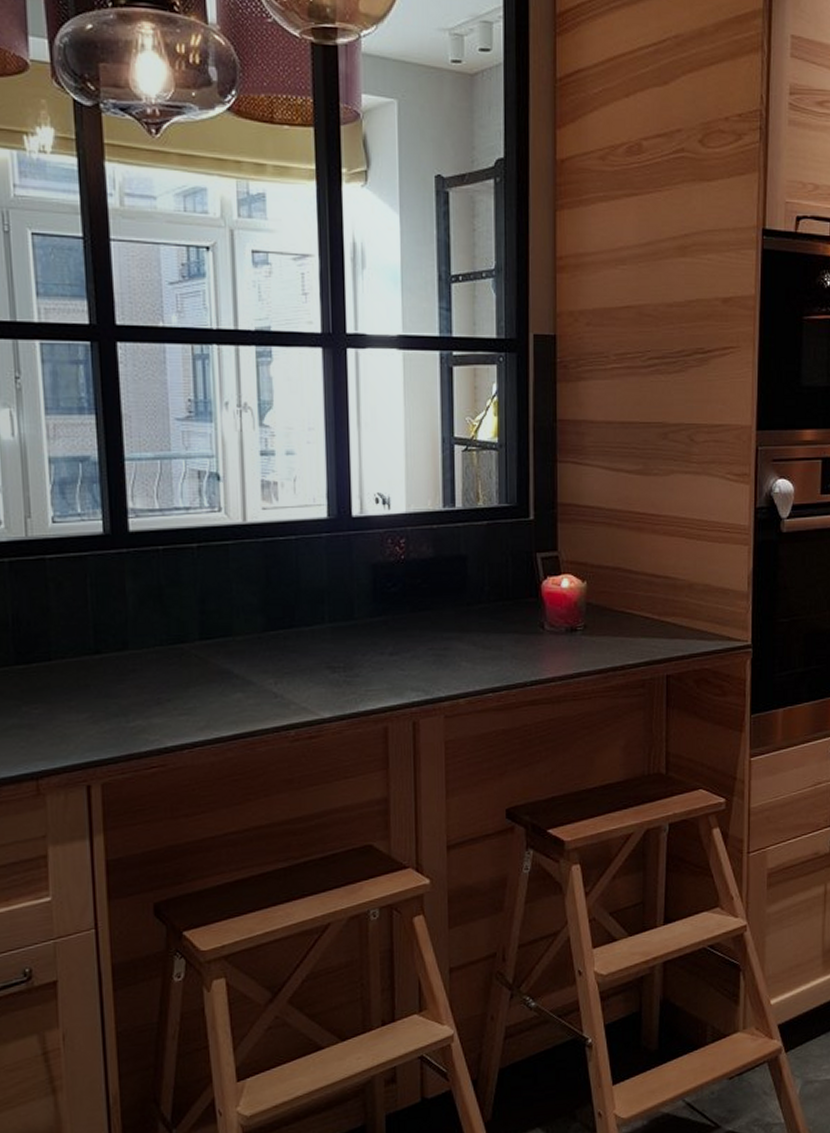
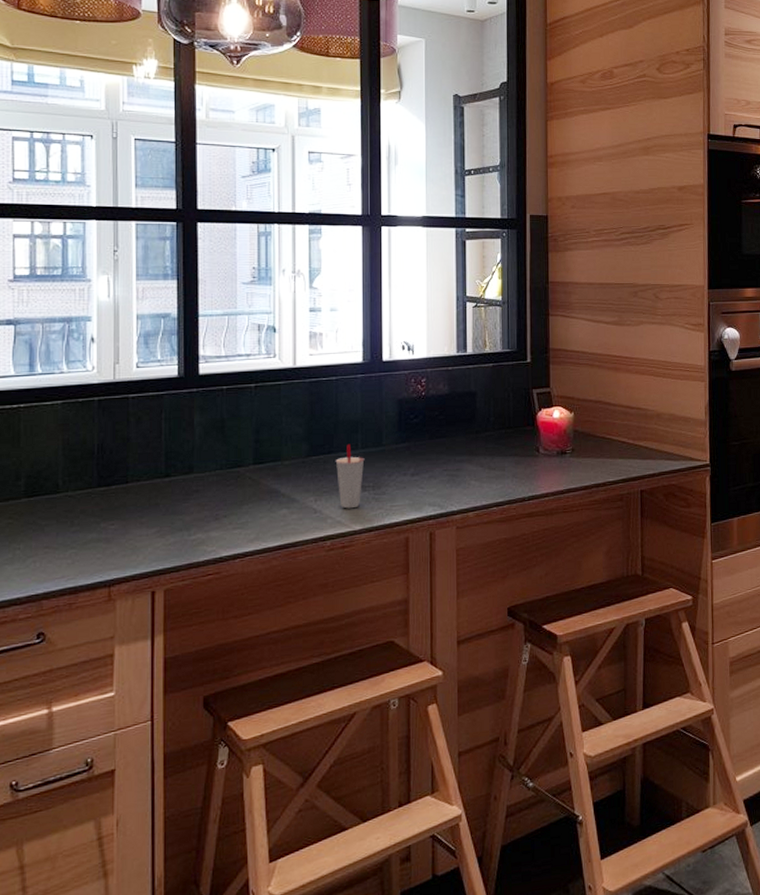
cup: none [297,616,333,693] -> present [335,443,365,509]

